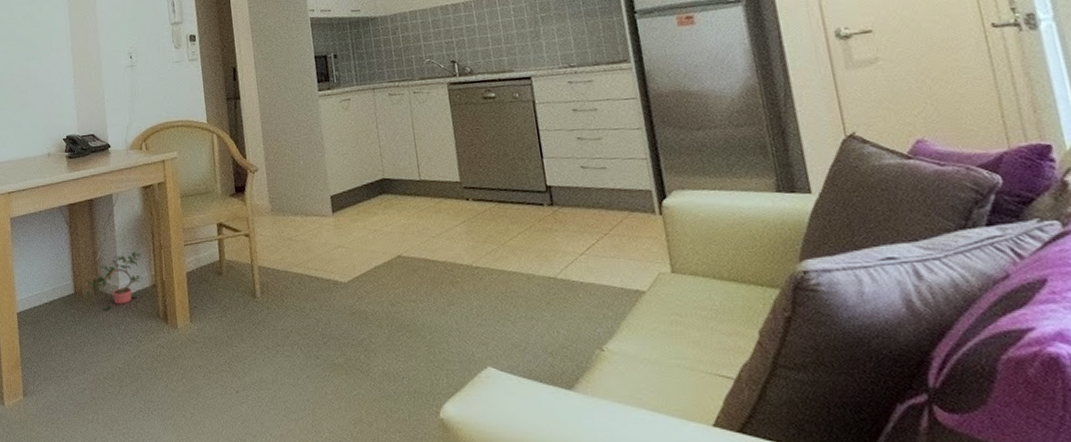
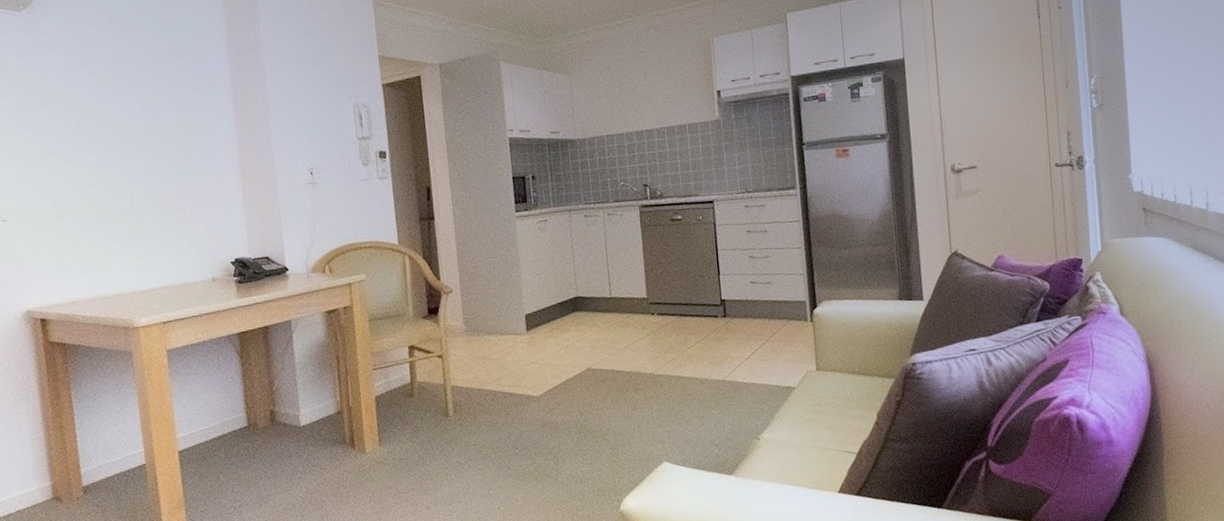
potted plant: present [85,251,142,310] -> none [260,378,326,441]

